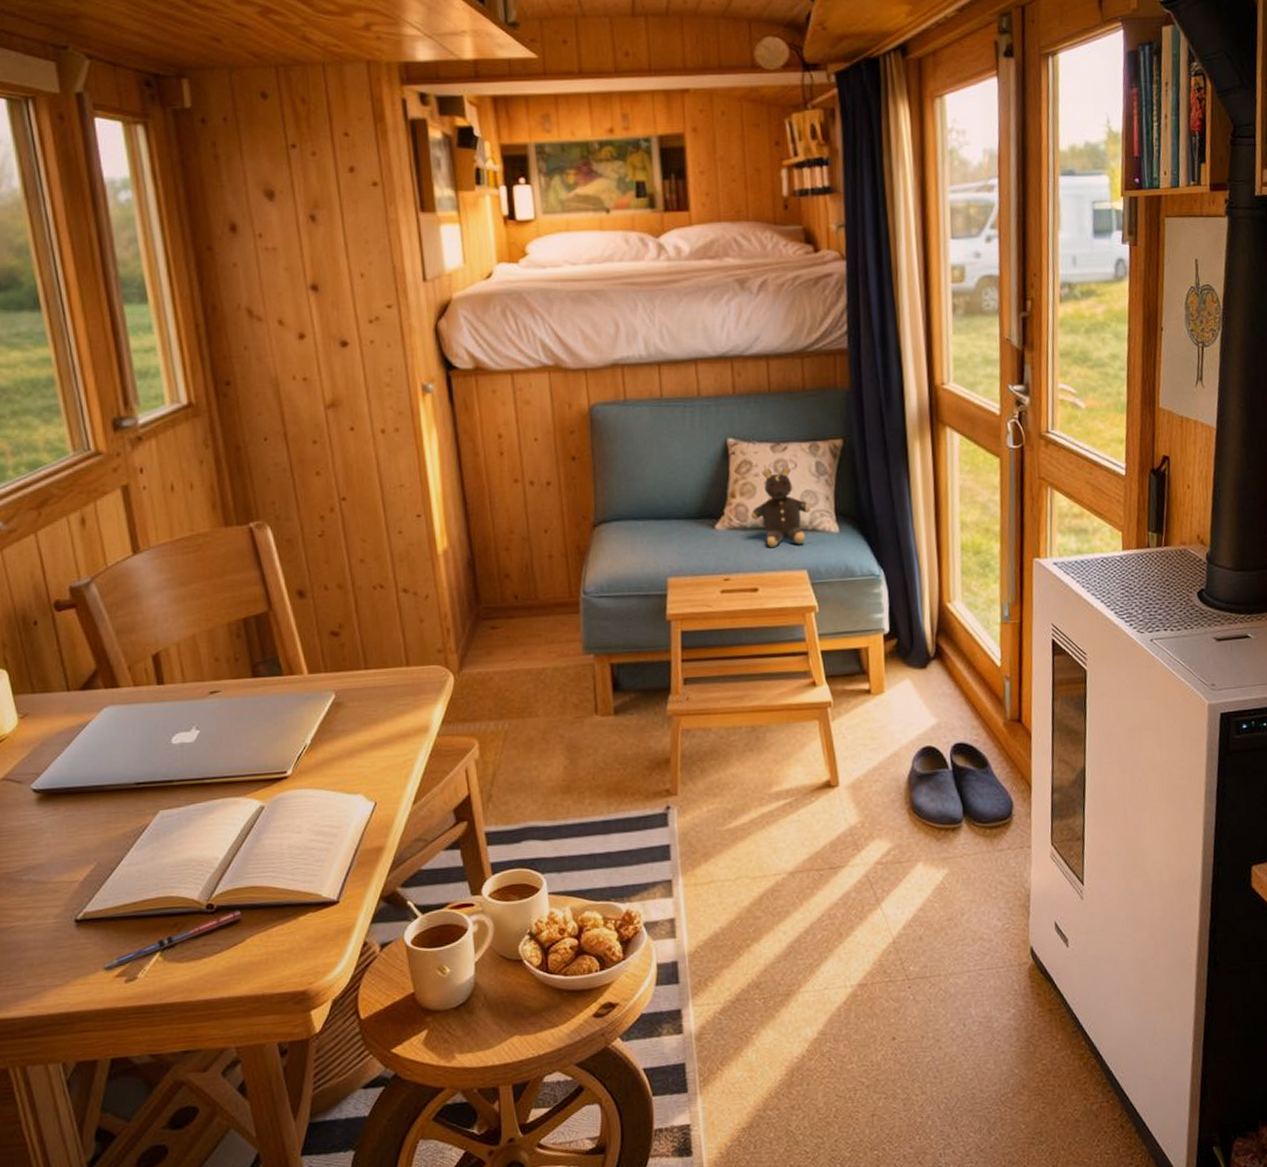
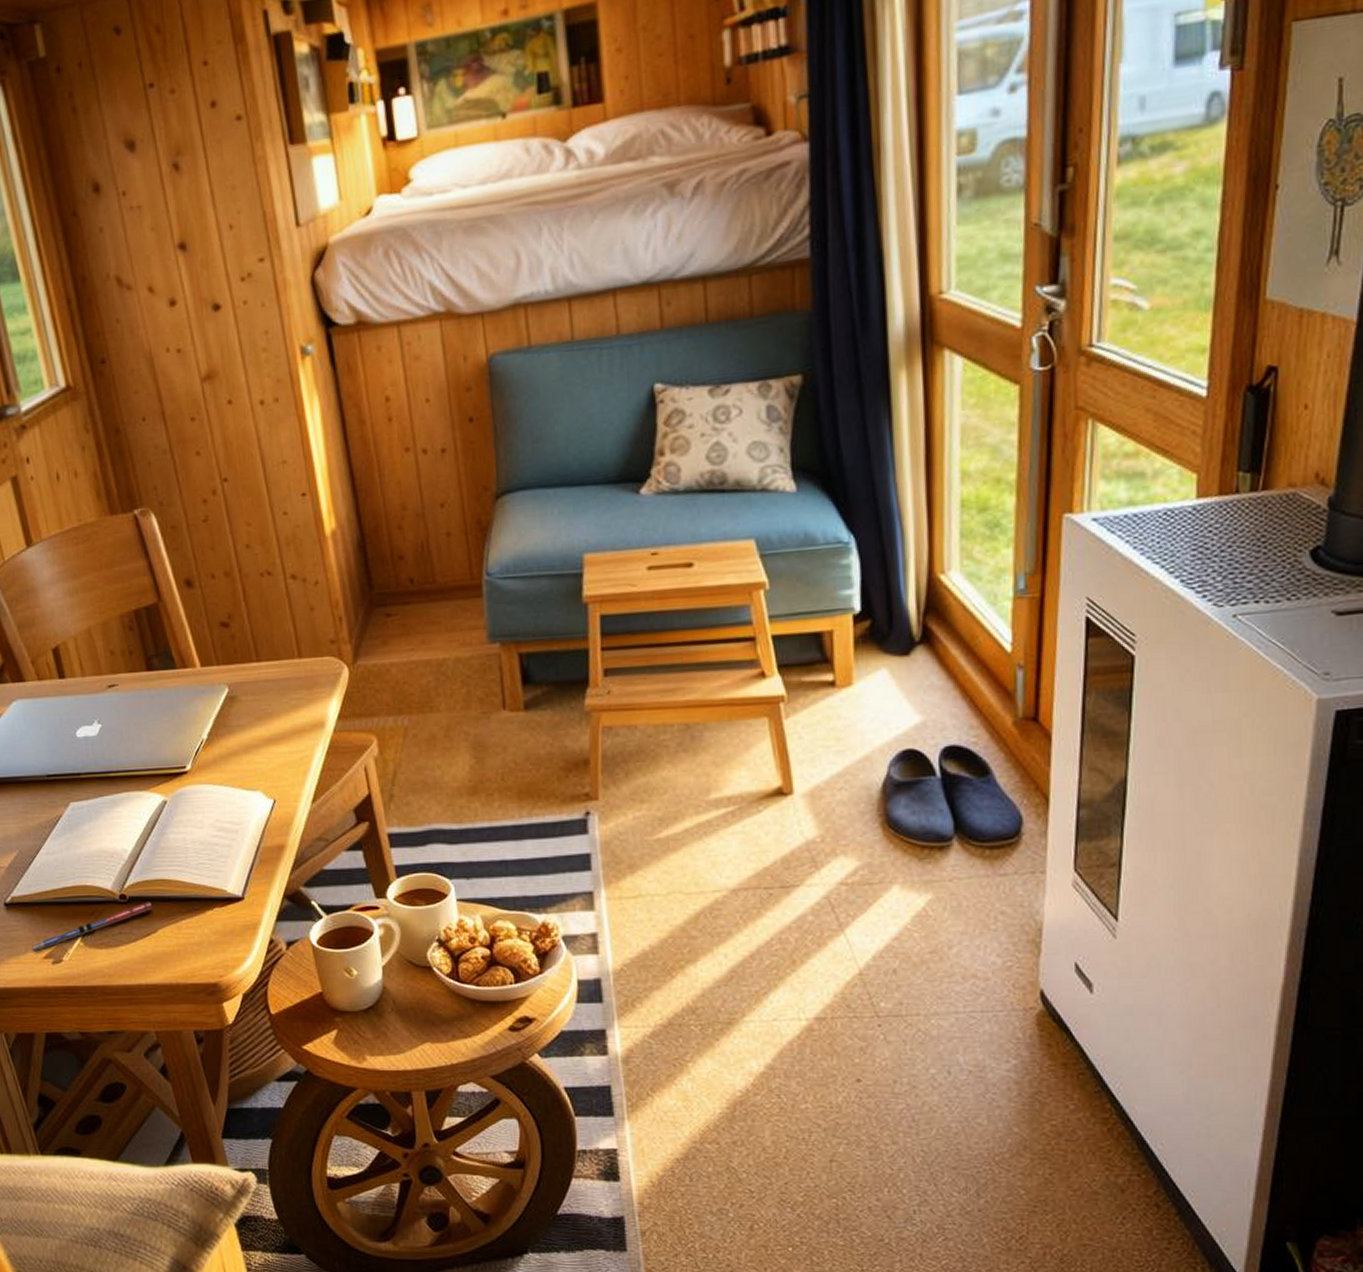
teddy bear: present [750,466,811,548] -> none [683,413,760,515]

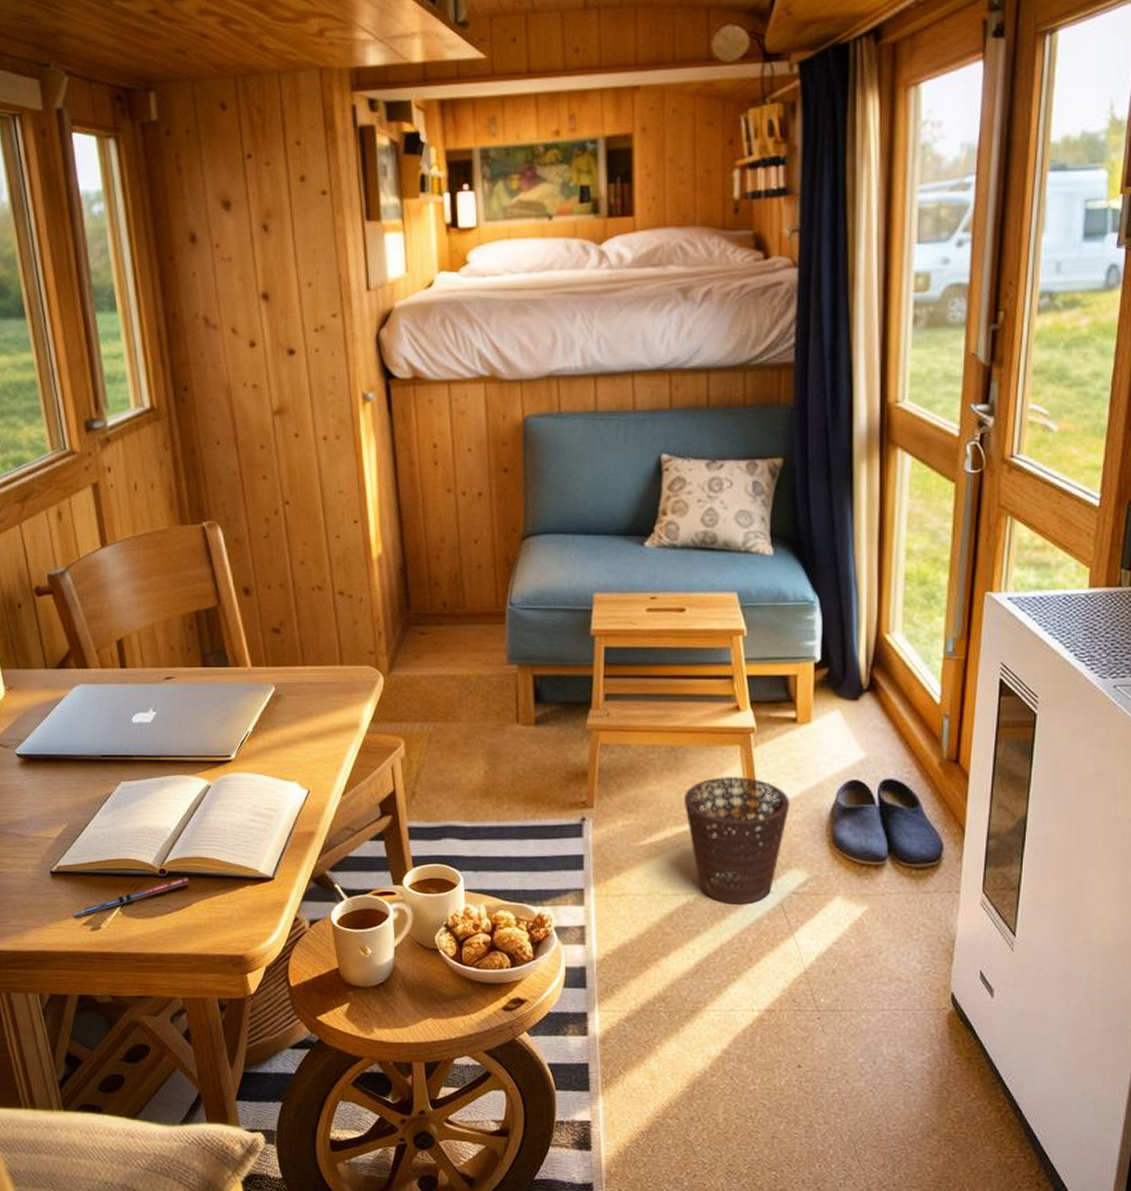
basket: none [703,753,832,901] -> present [683,776,790,905]

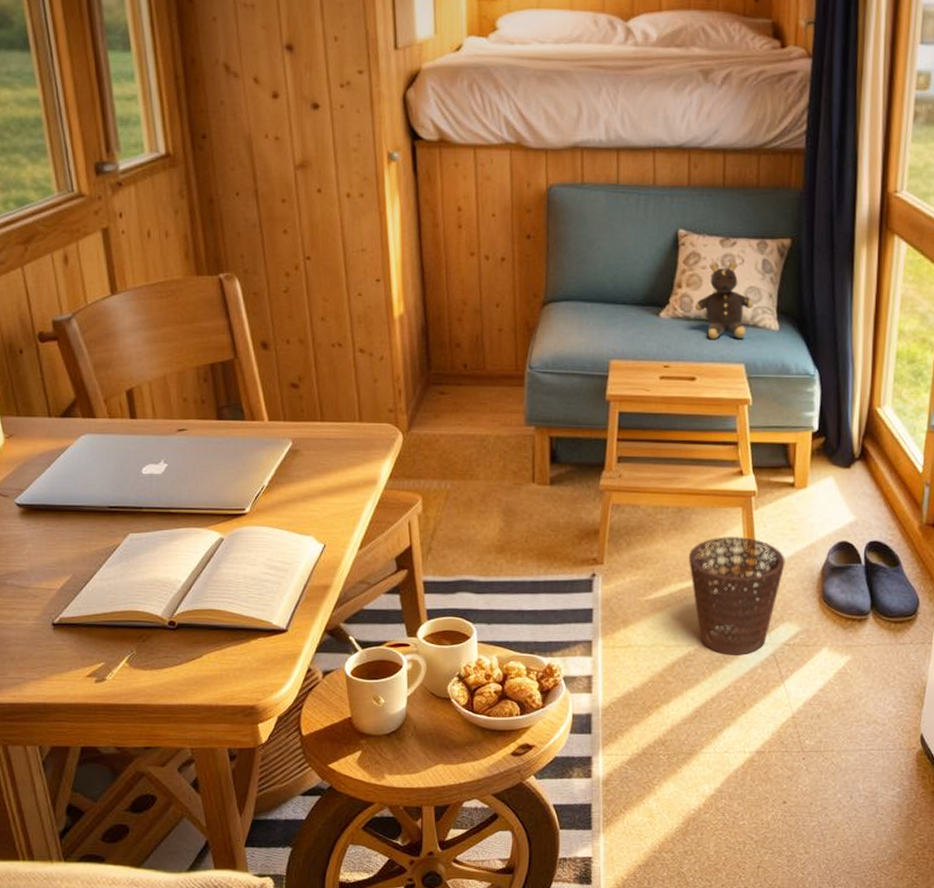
pen: present [73,877,189,918] -> none [77,629,200,669]
teddy bear: none [681,484,744,568] -> present [694,261,753,340]

